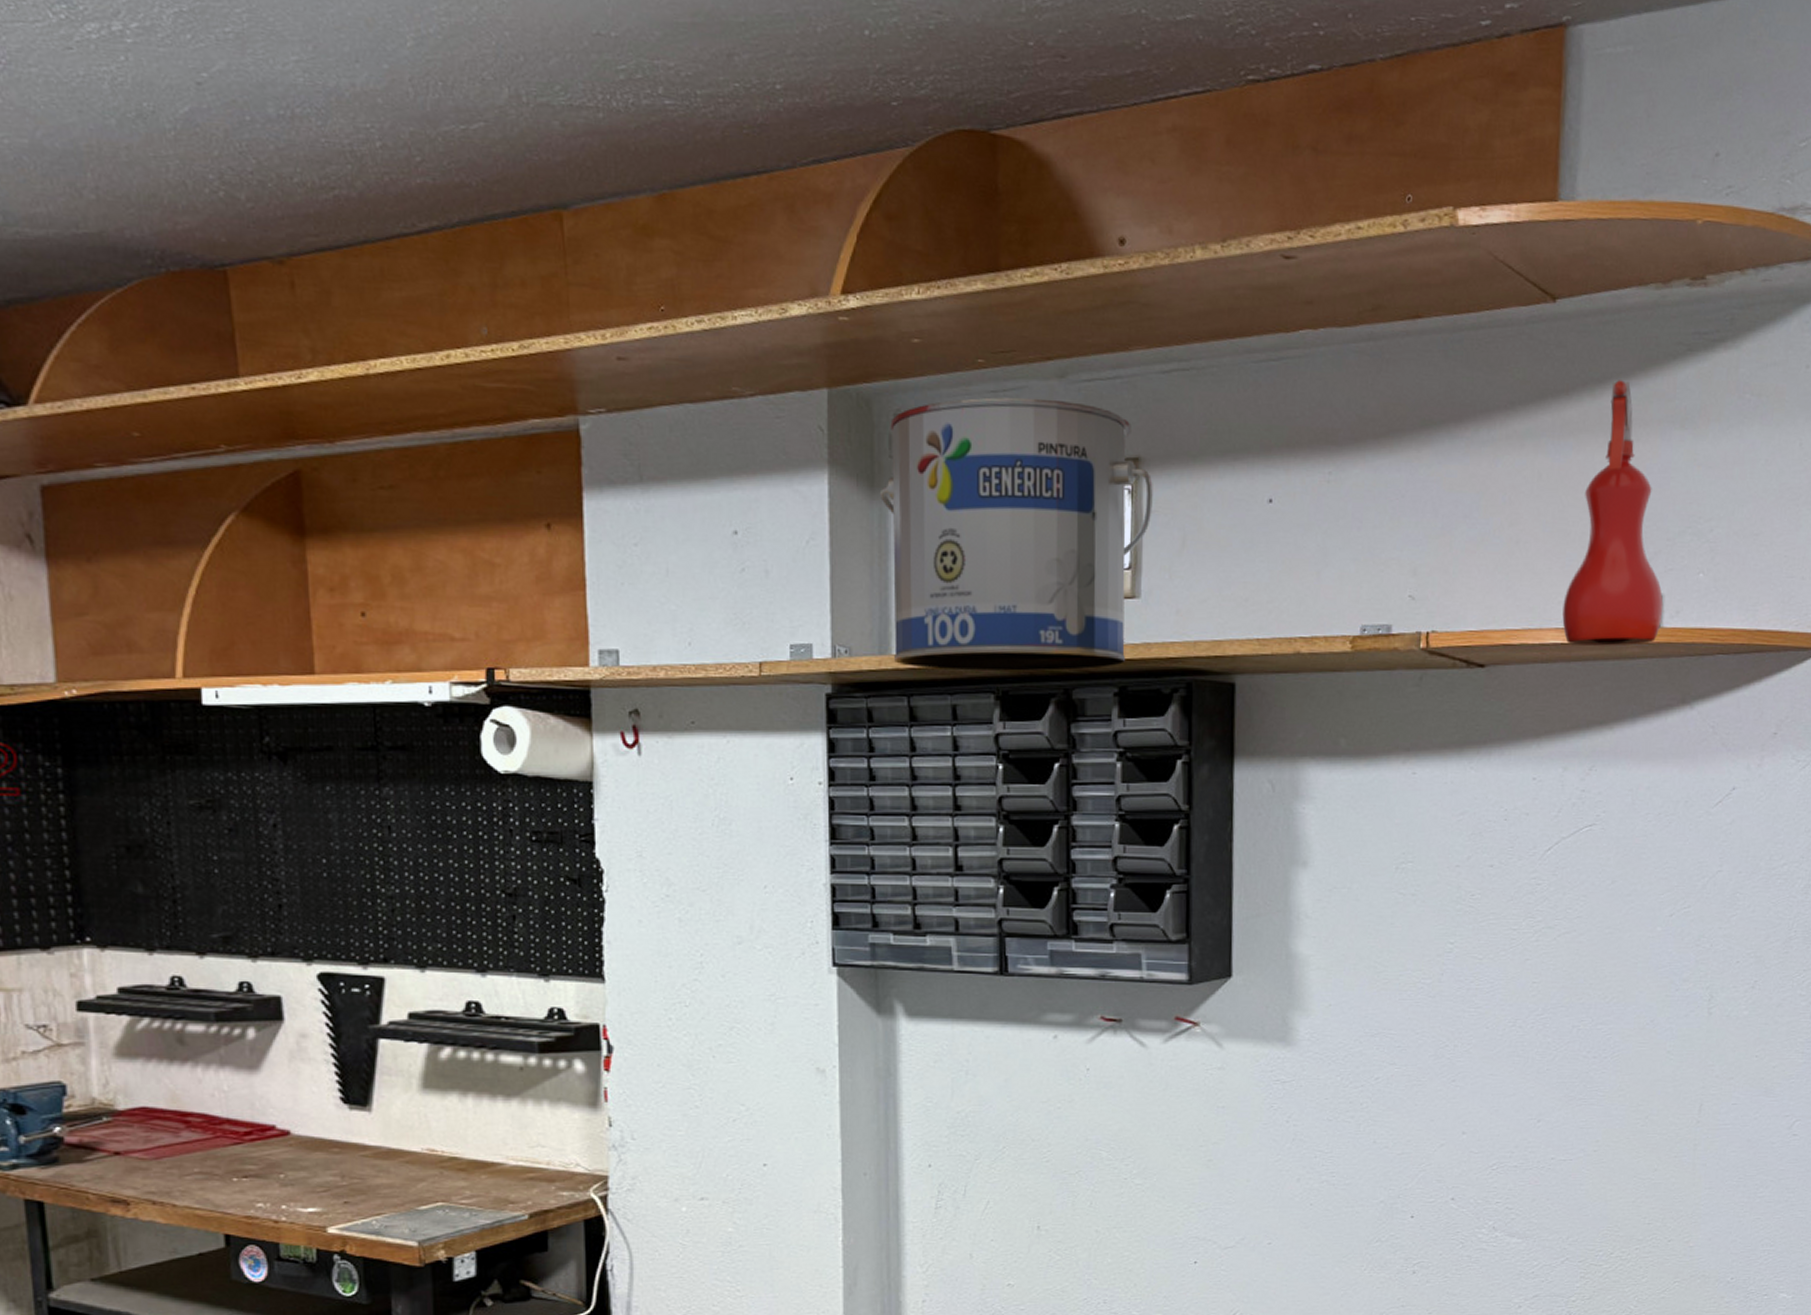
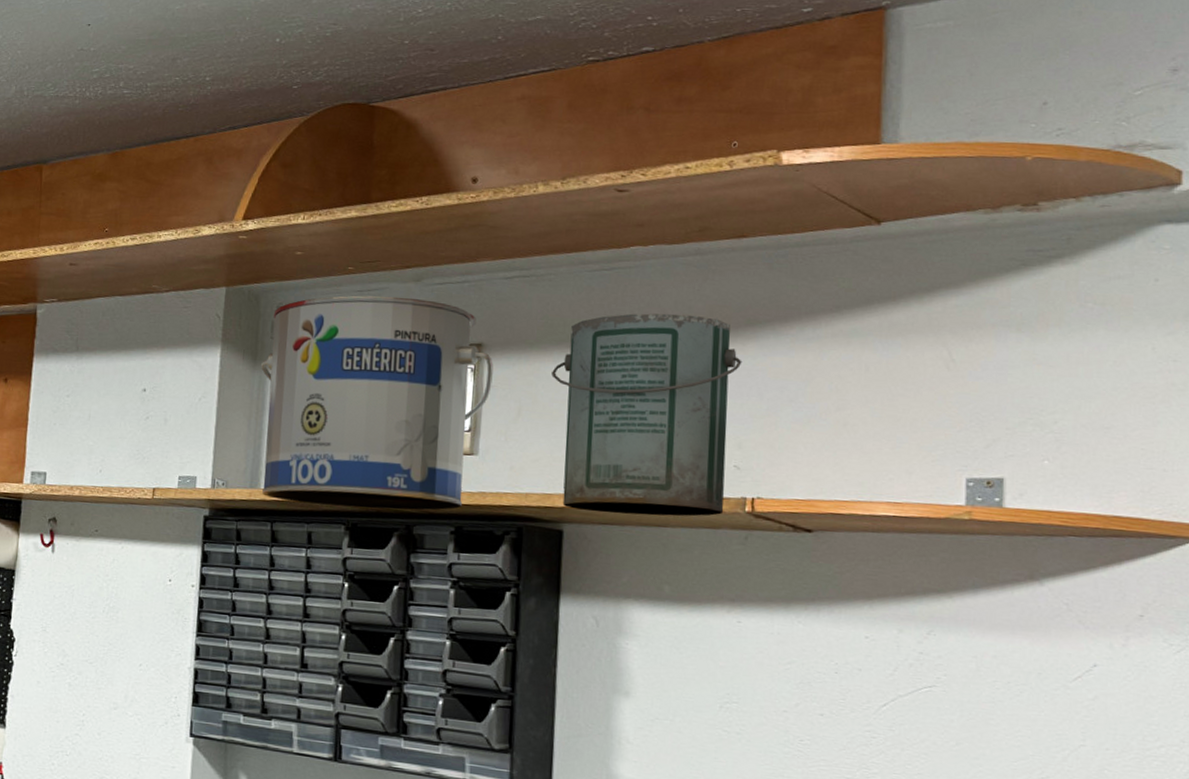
paint can: none [1218,414,1417,660] -> present [552,313,742,517]
spray bottle: present [1562,380,1664,646] -> none [894,289,1005,522]

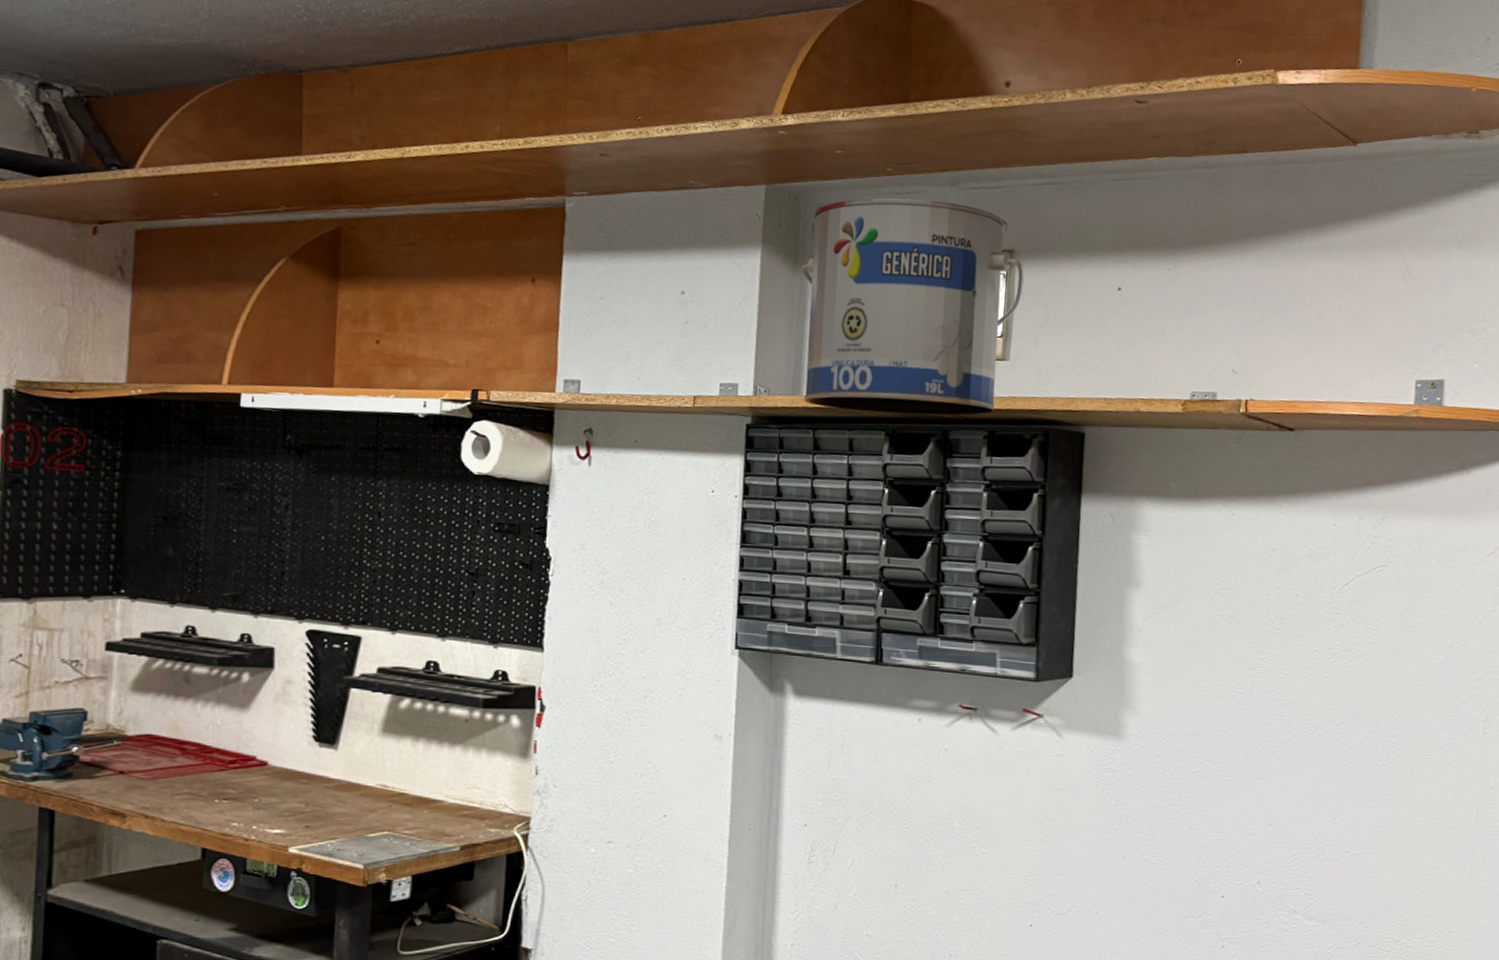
paint can: present [552,313,742,517] -> none [1076,223,1241,418]

